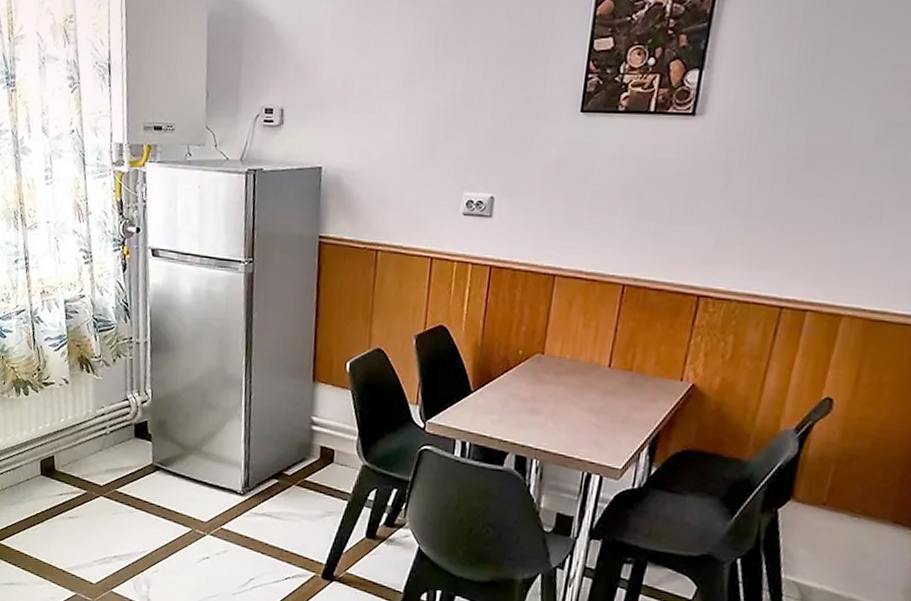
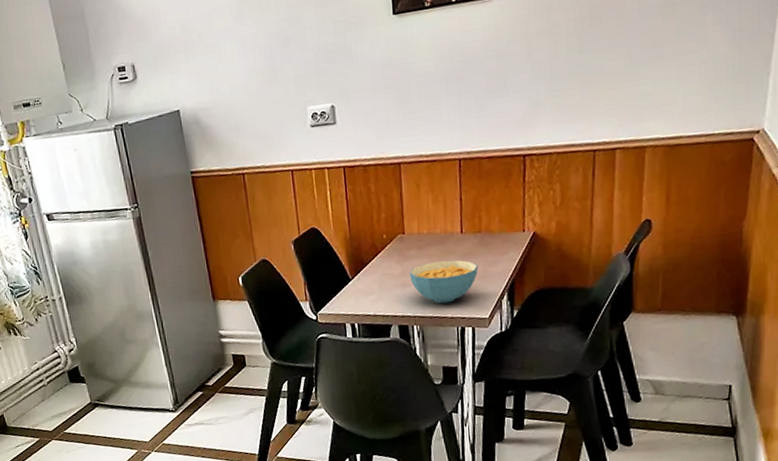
cereal bowl: none [539,392,620,443] -> present [409,259,478,304]

